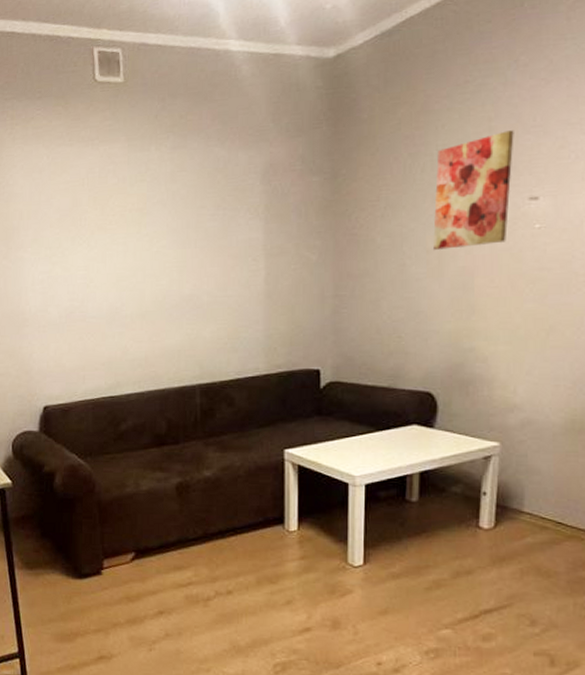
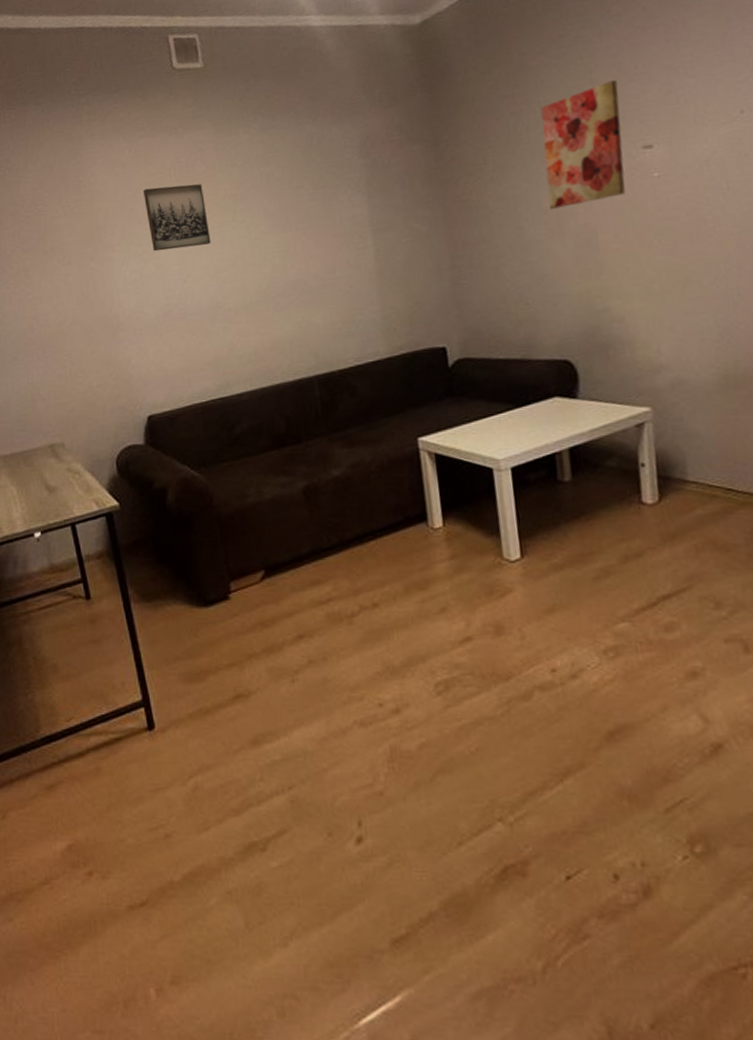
wall art: none [56,195,115,256] -> present [142,184,211,252]

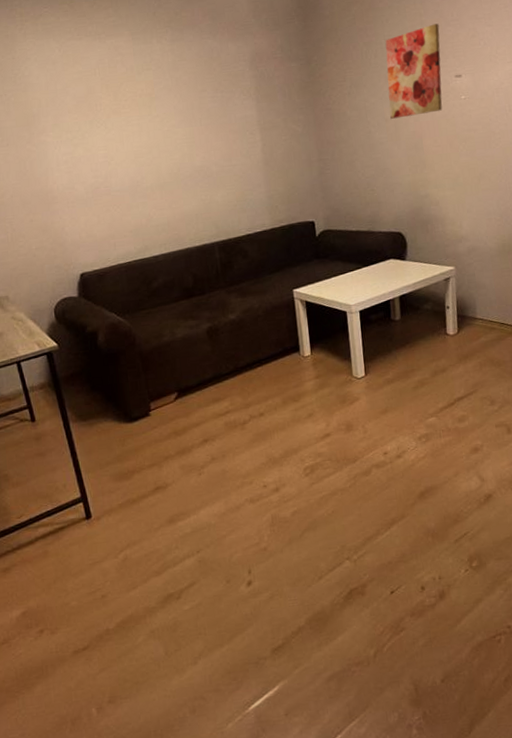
wall art: present [142,184,211,252] -> none [71,82,131,138]

